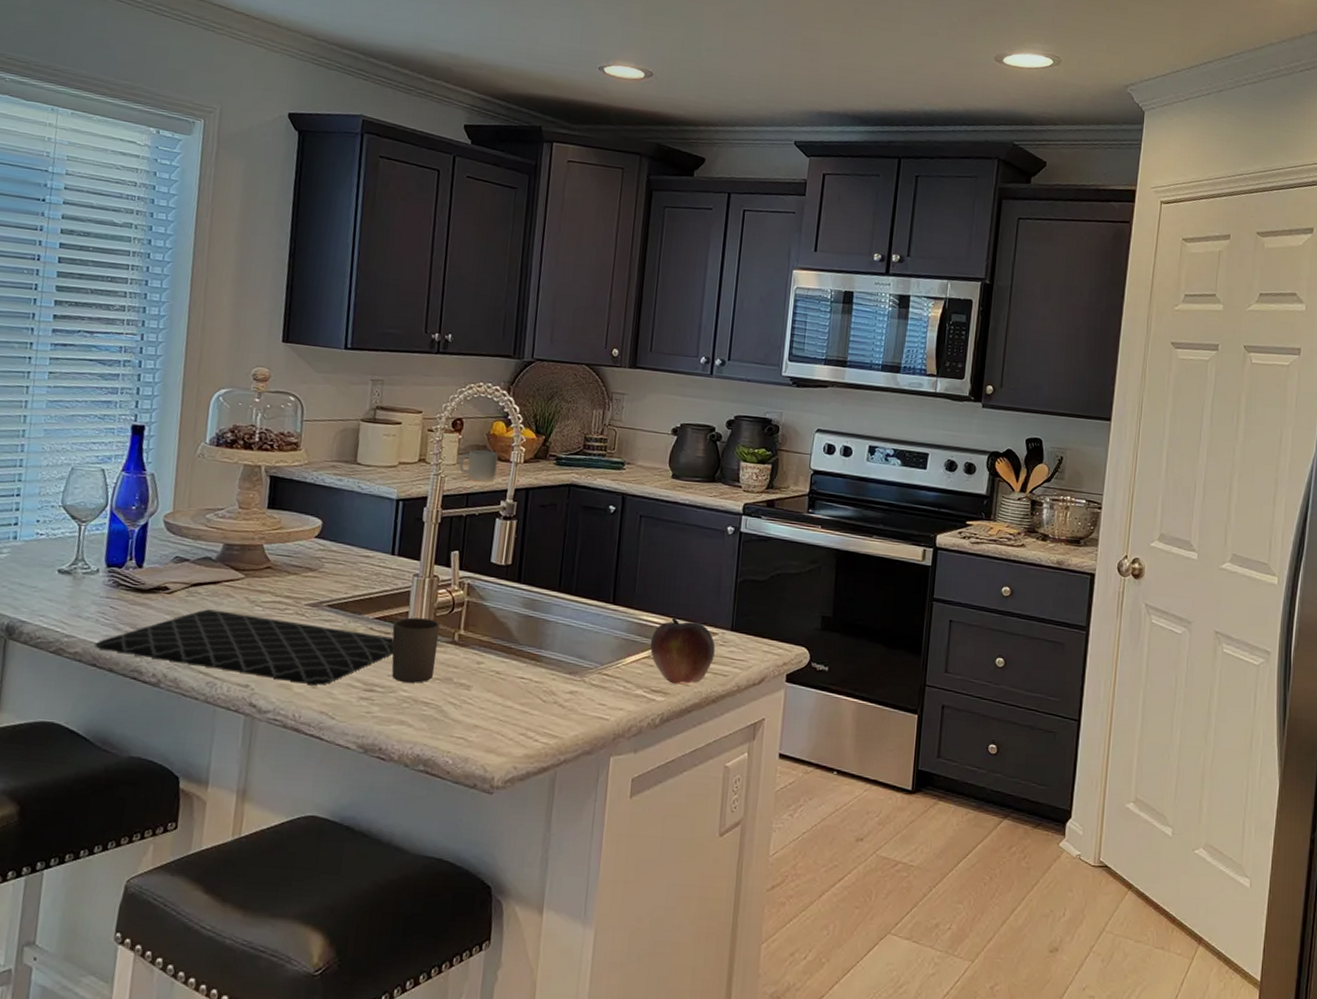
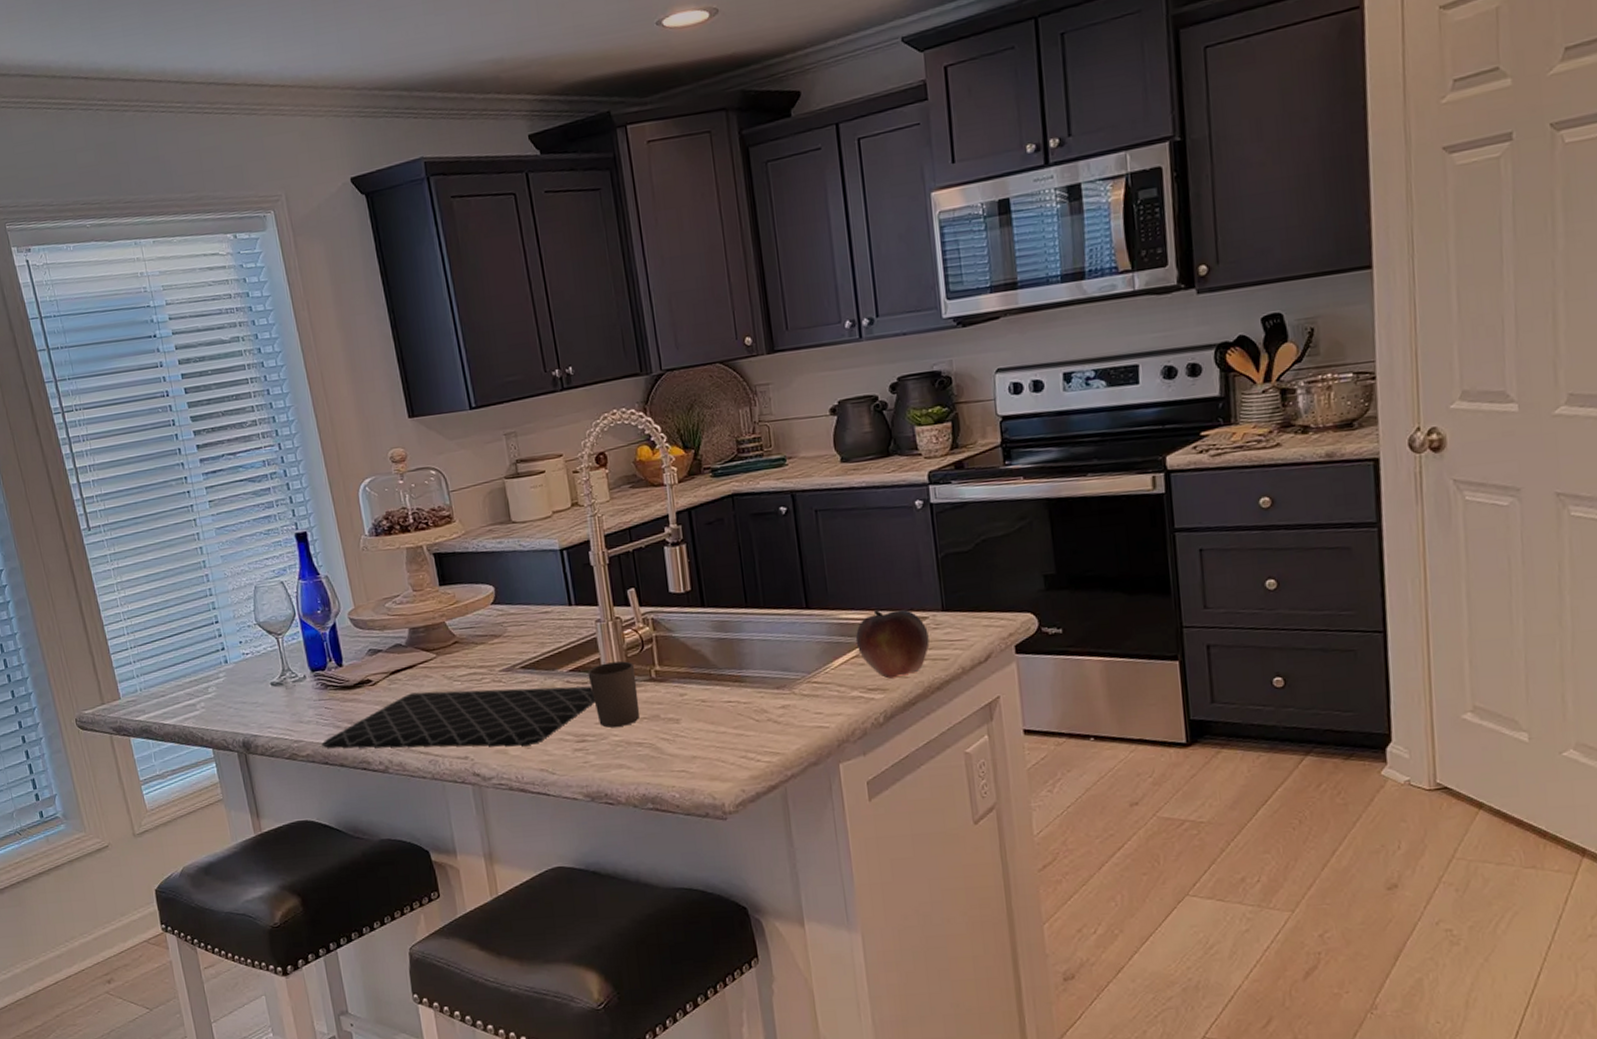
mug: present [458,449,498,483] -> none [612,478,653,514]

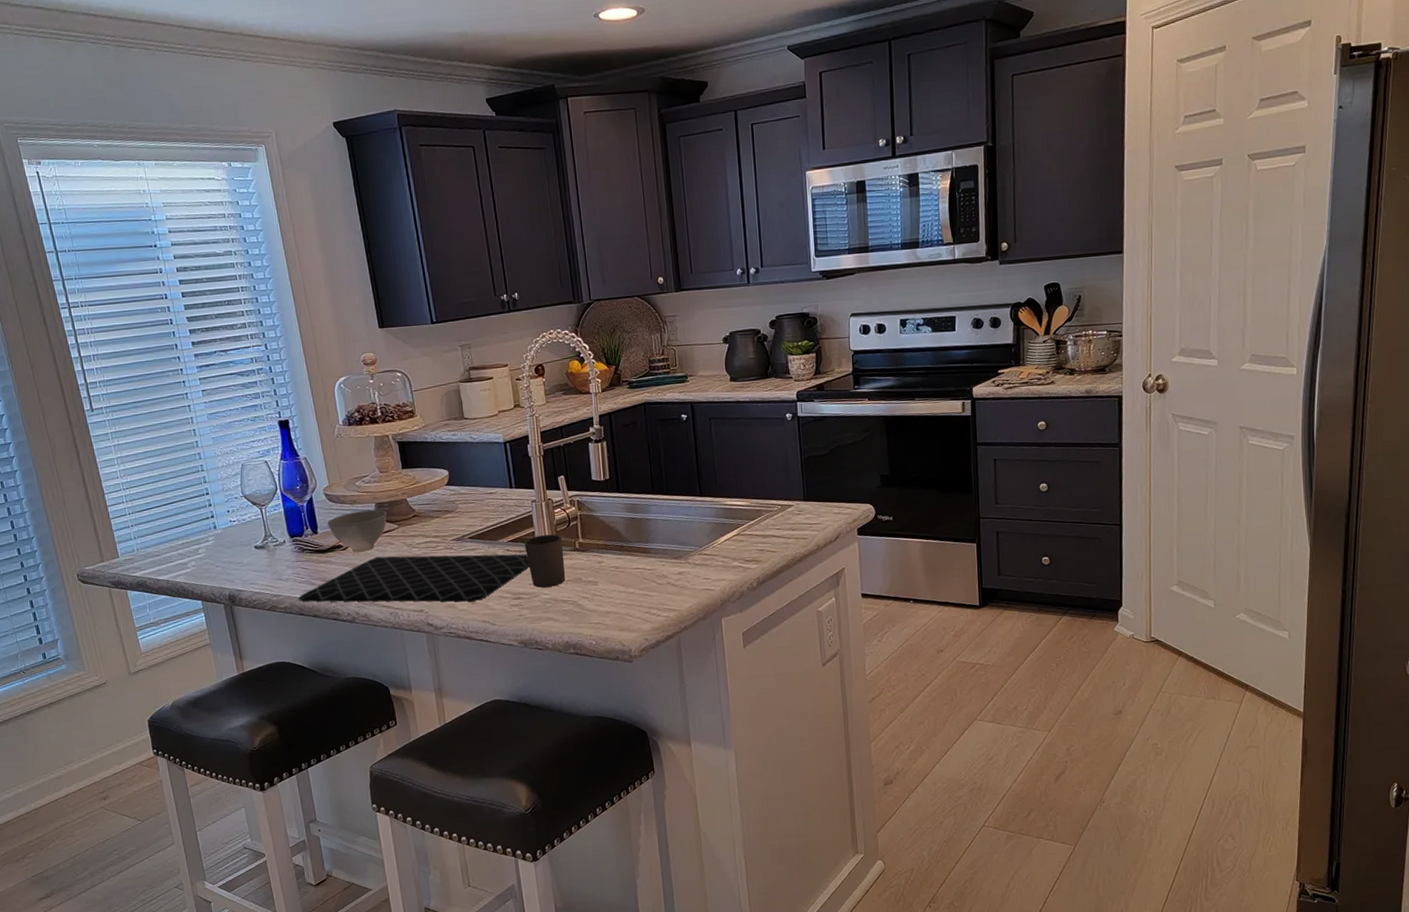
bowl: none [353,636,423,689] -> present [327,510,387,553]
fruit: present [855,610,930,679] -> none [737,498,794,553]

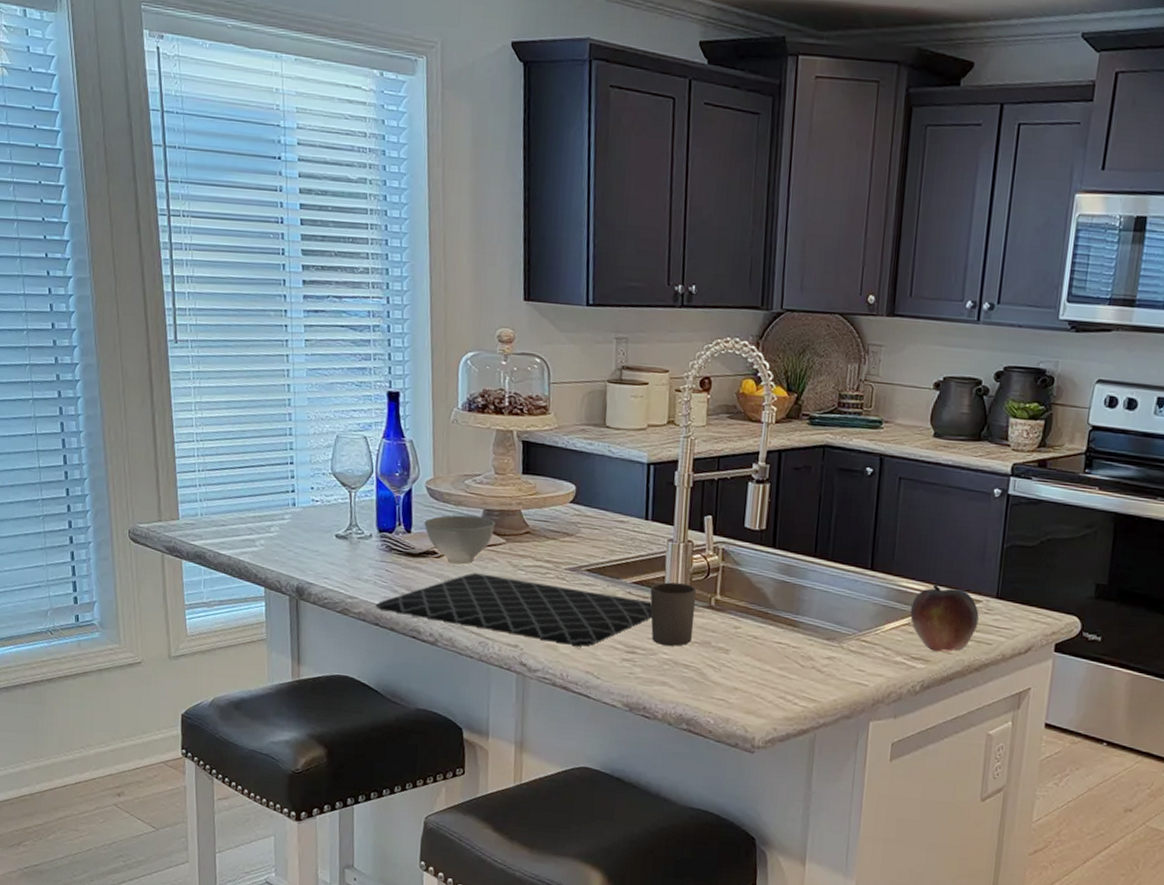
fruit: none [737,498,794,553] -> present [910,584,979,652]

